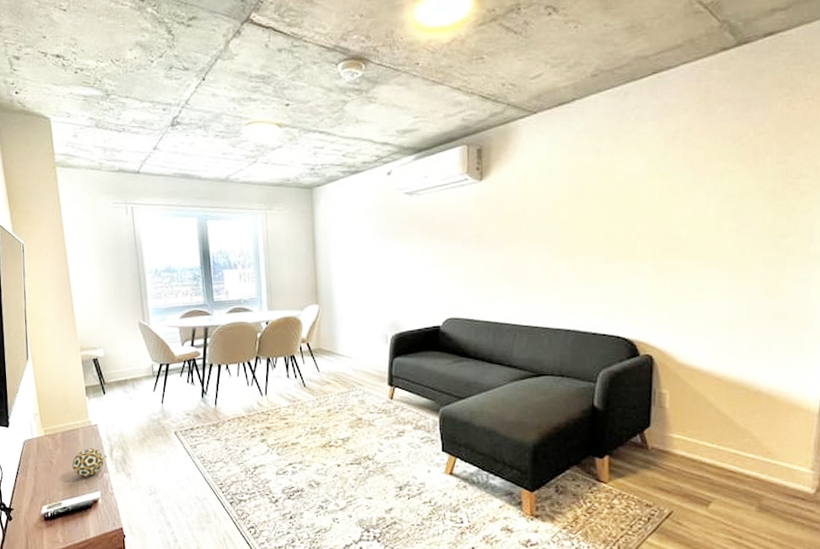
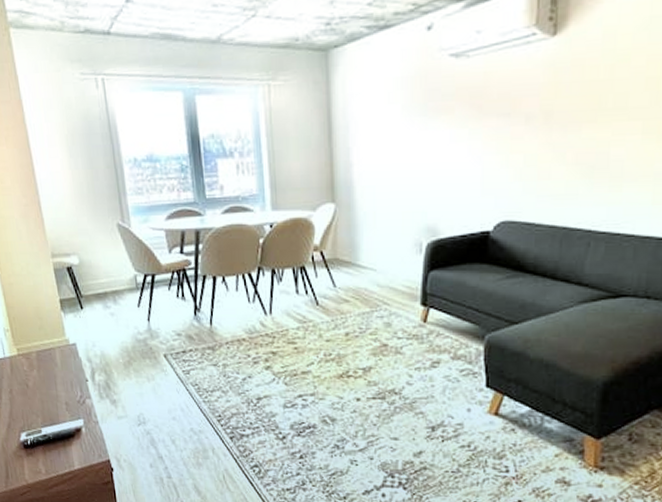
decorative ball: present [71,448,104,477] -> none [50,371,86,403]

